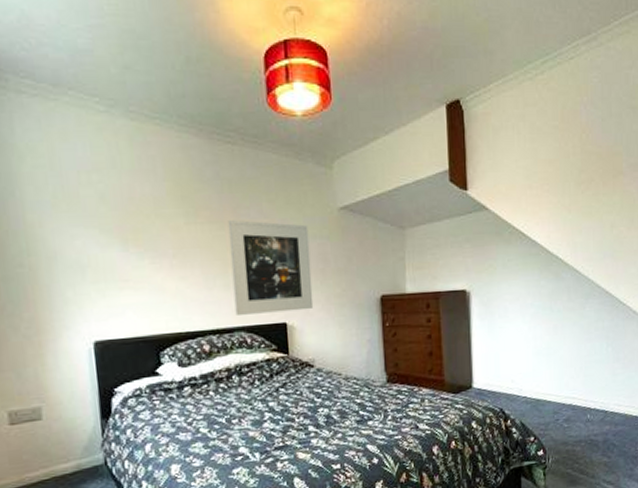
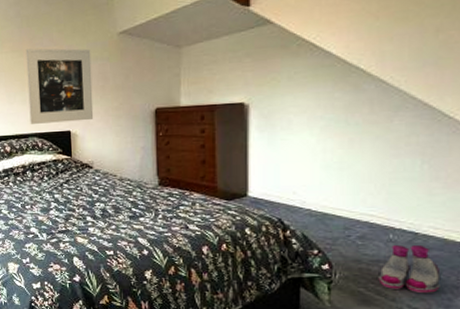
boots: none [581,422,625,468] -> present [378,245,441,294]

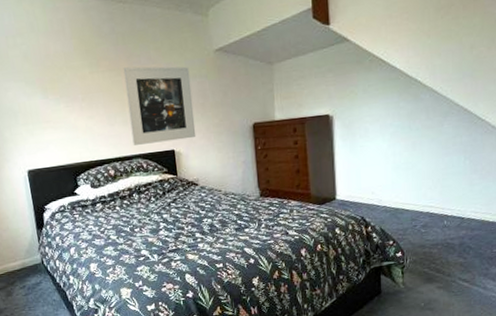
boots: present [378,245,441,294] -> none [438,227,480,267]

